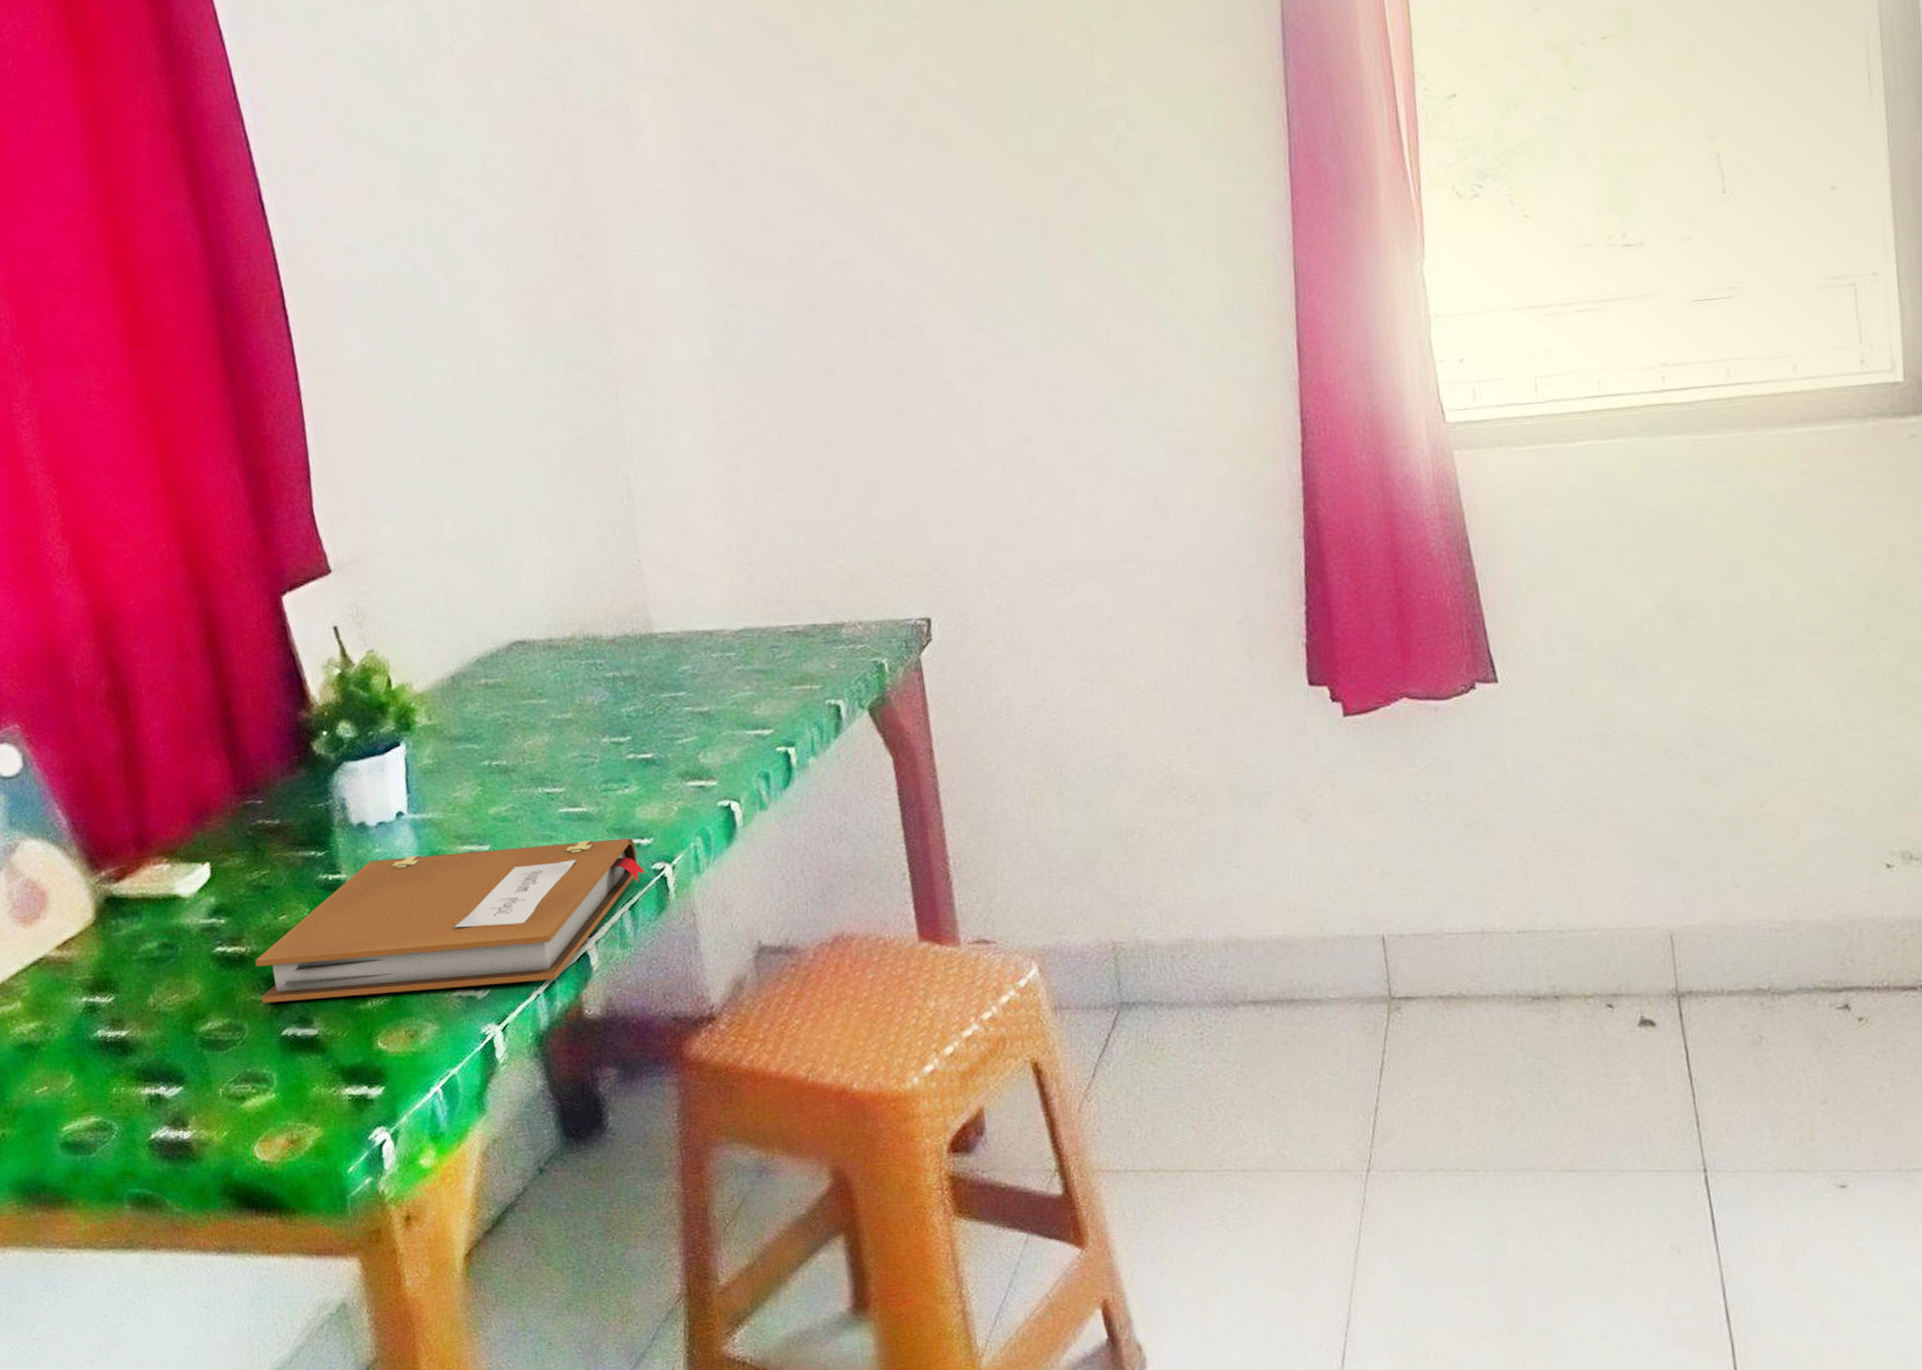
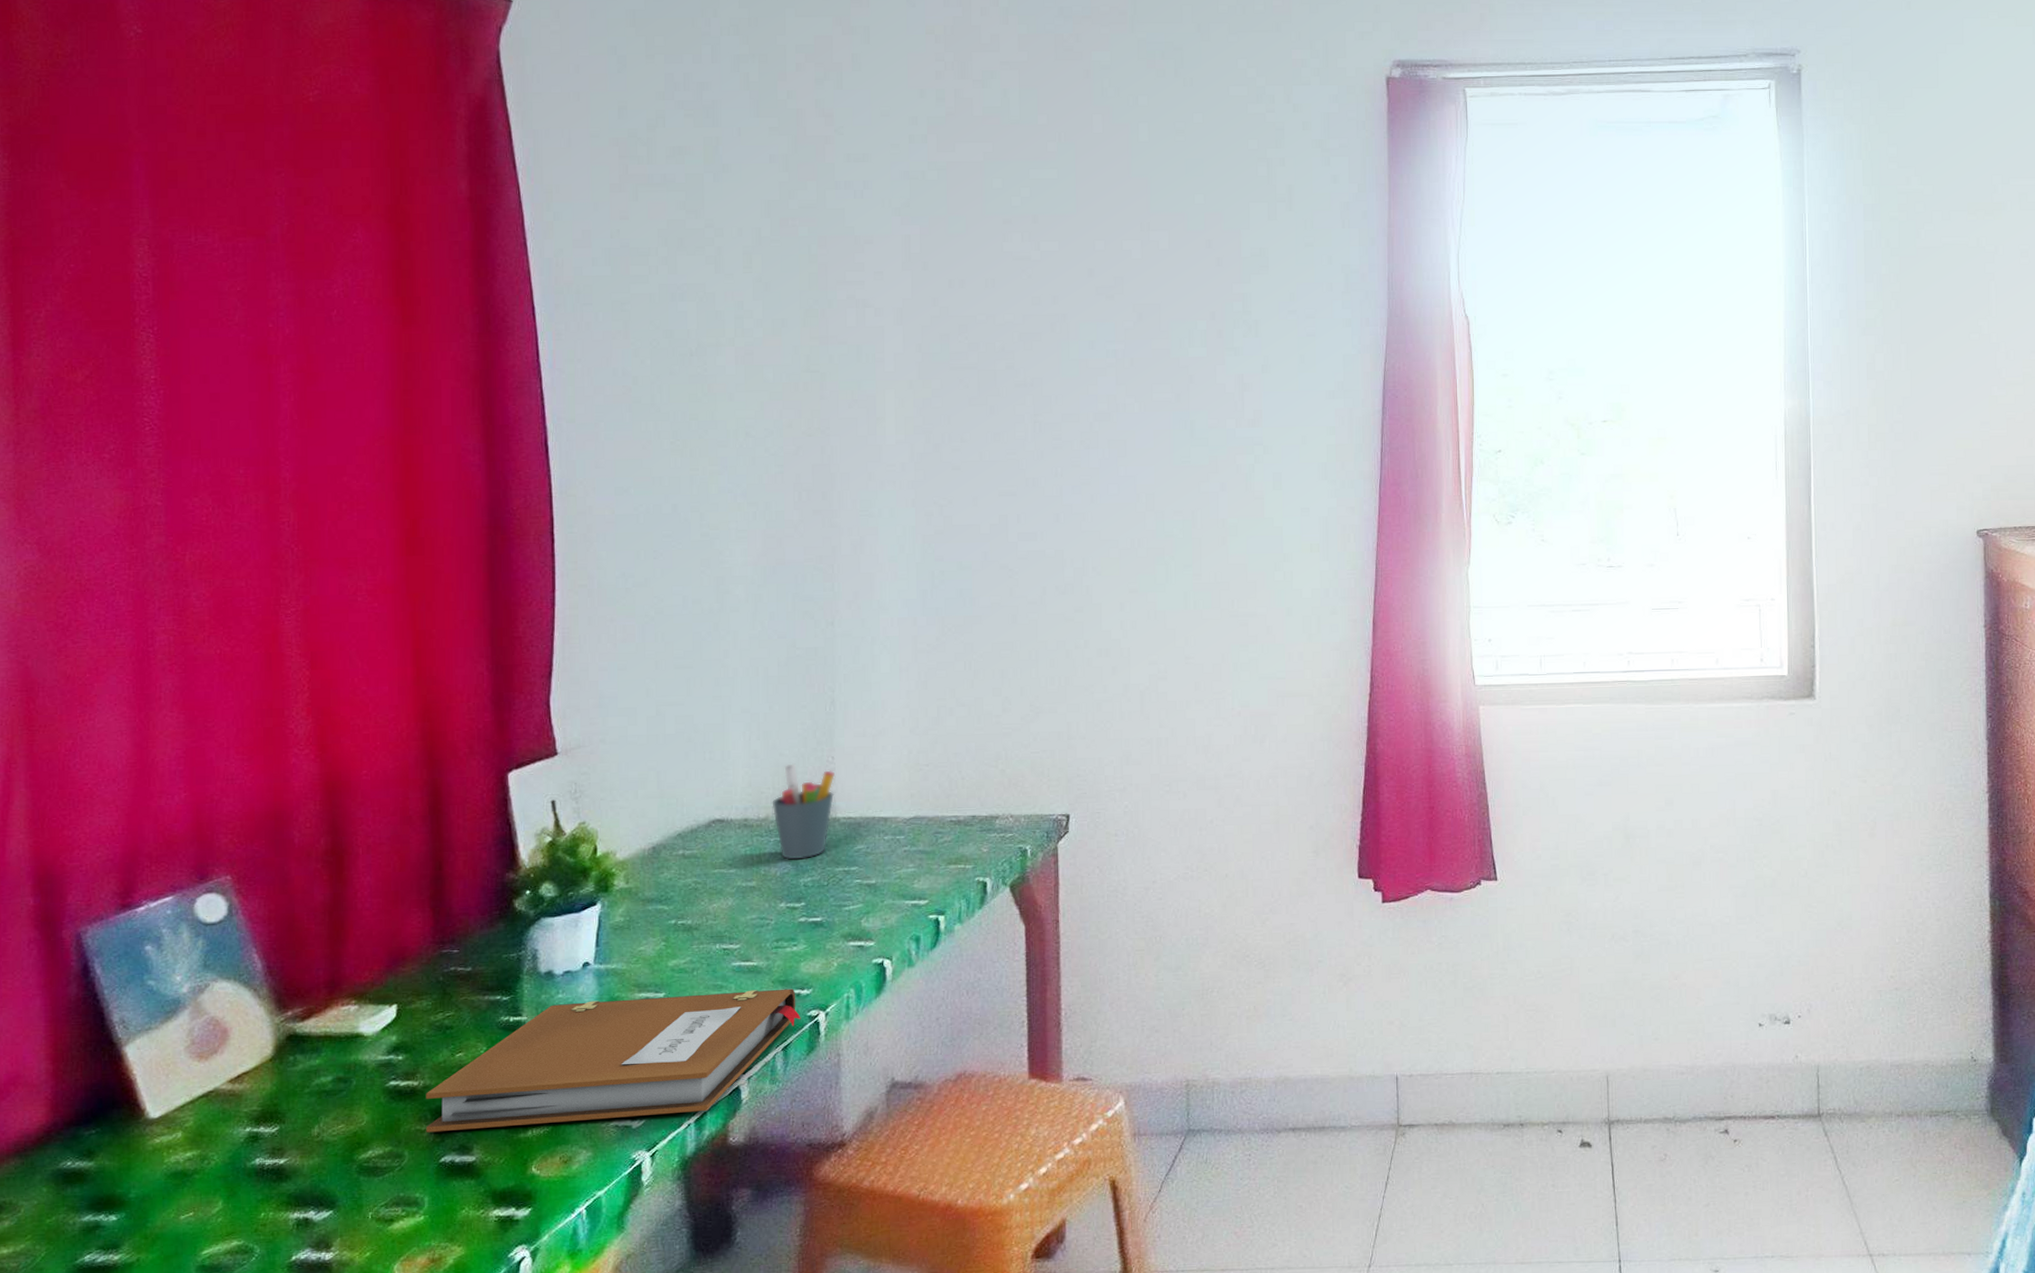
pen holder: none [576,570,648,686] -> present [772,763,836,860]

